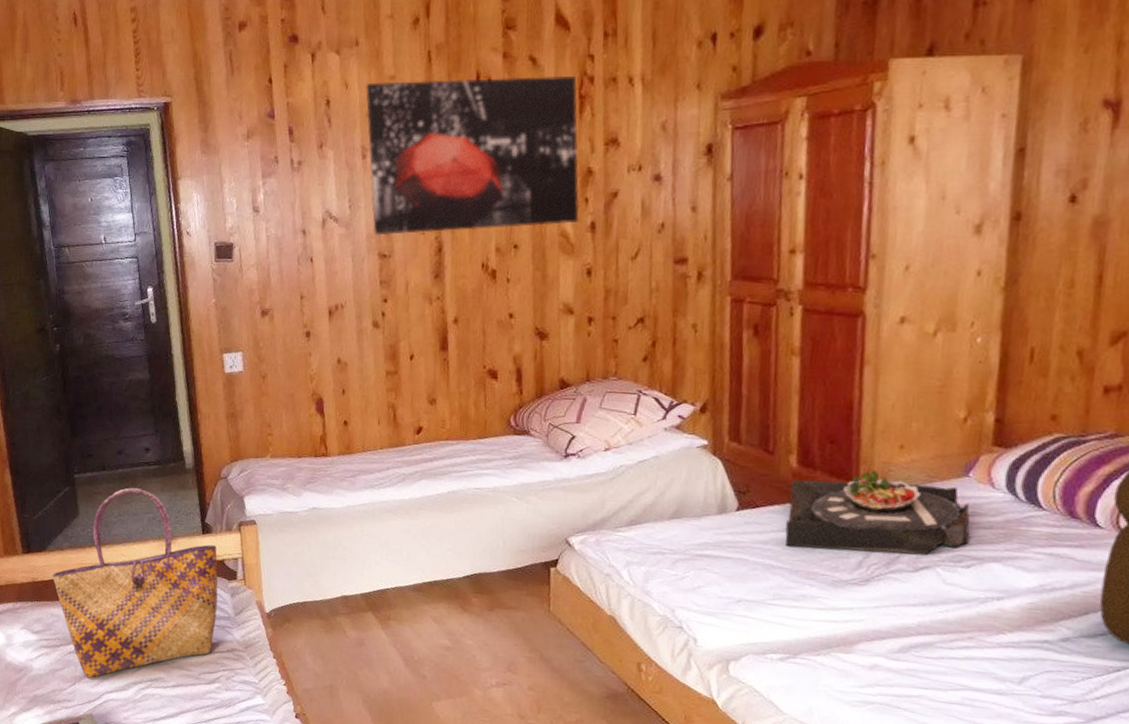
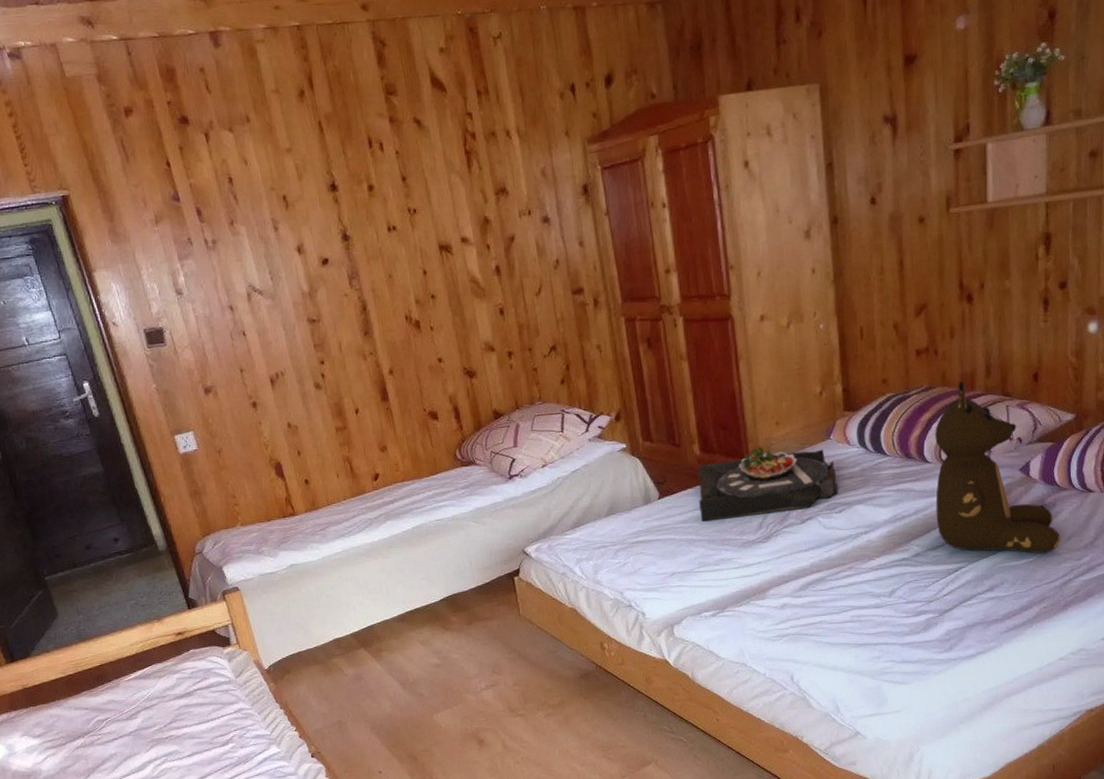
tote bag: present [52,487,218,679] -> none [42,578,220,768]
wall art: present [365,75,580,236] -> none [264,134,485,303]

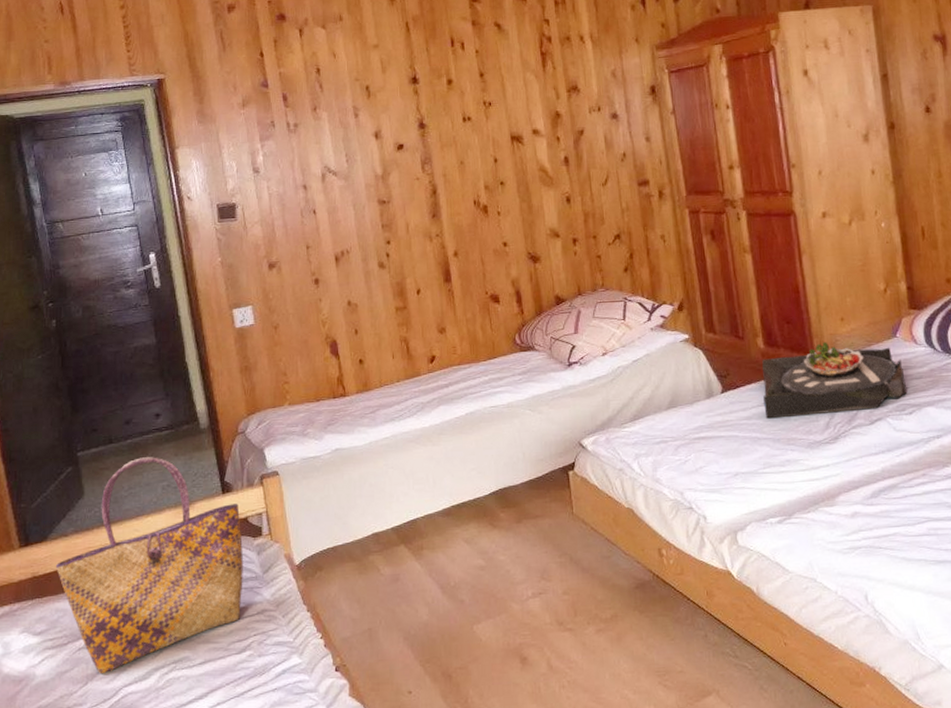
tote bag: none [42,578,220,768] -> present [55,457,243,675]

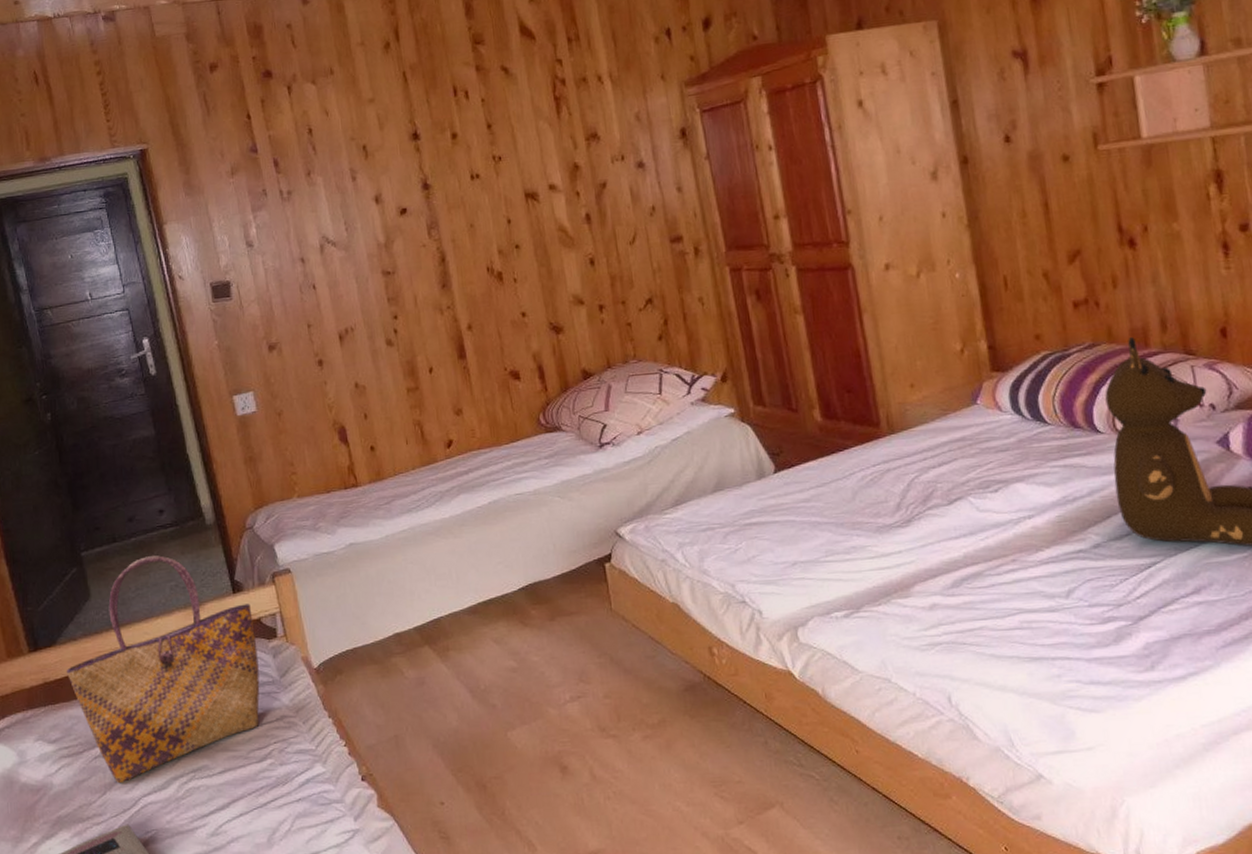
serving tray: present [762,342,908,419] -> none [820,412,992,501]

